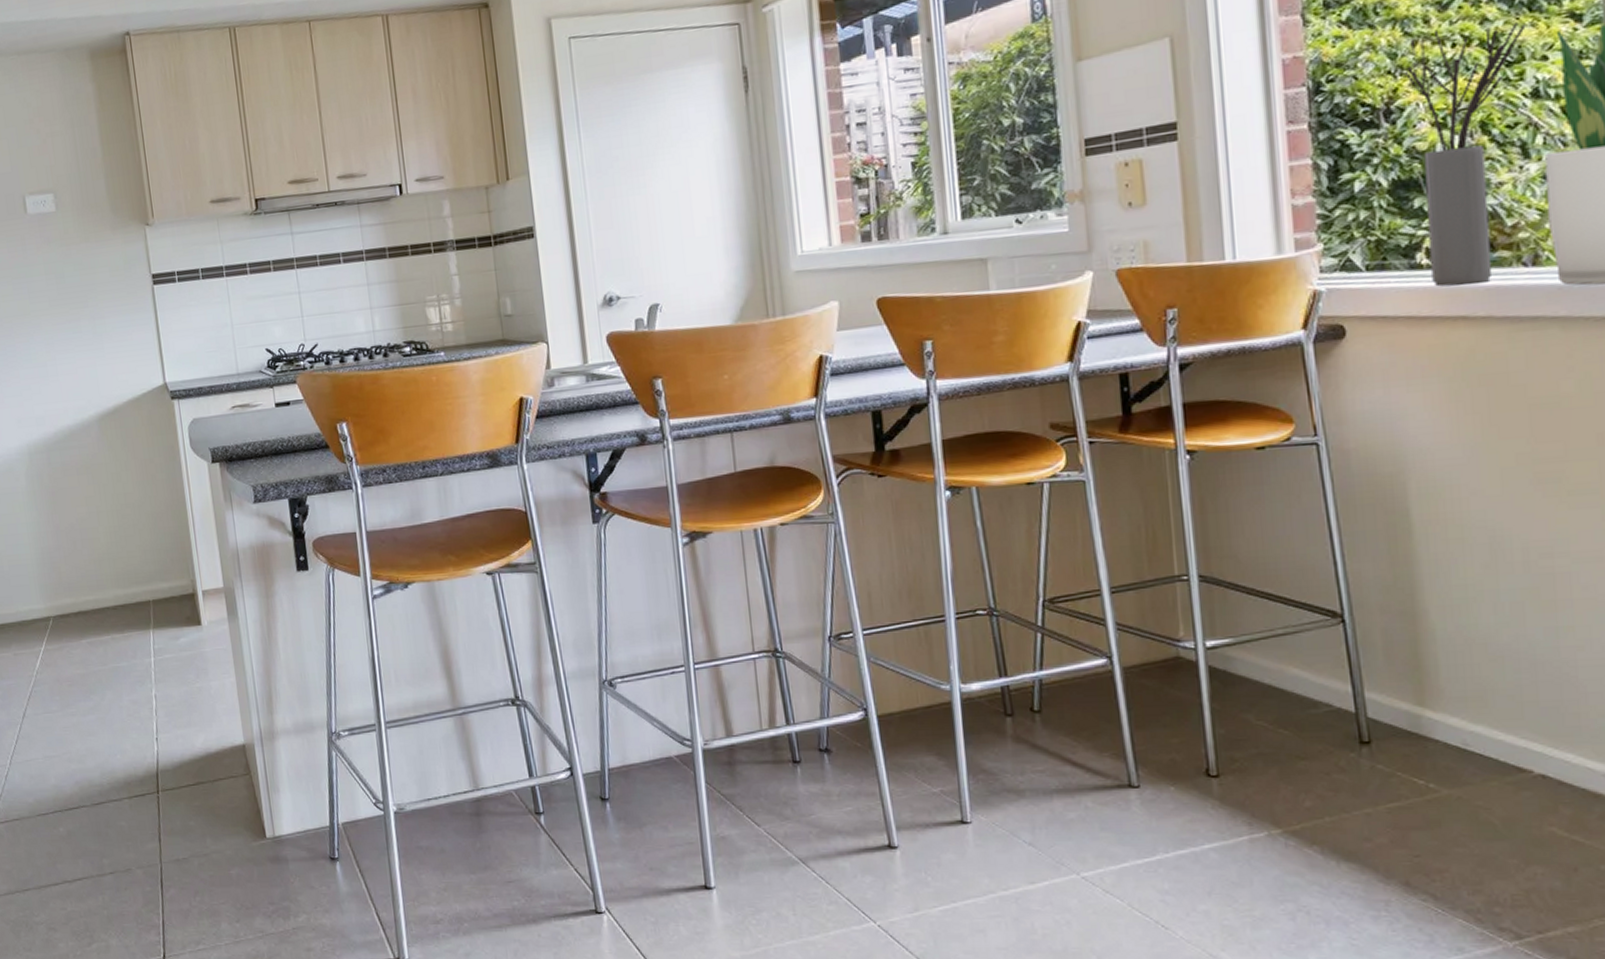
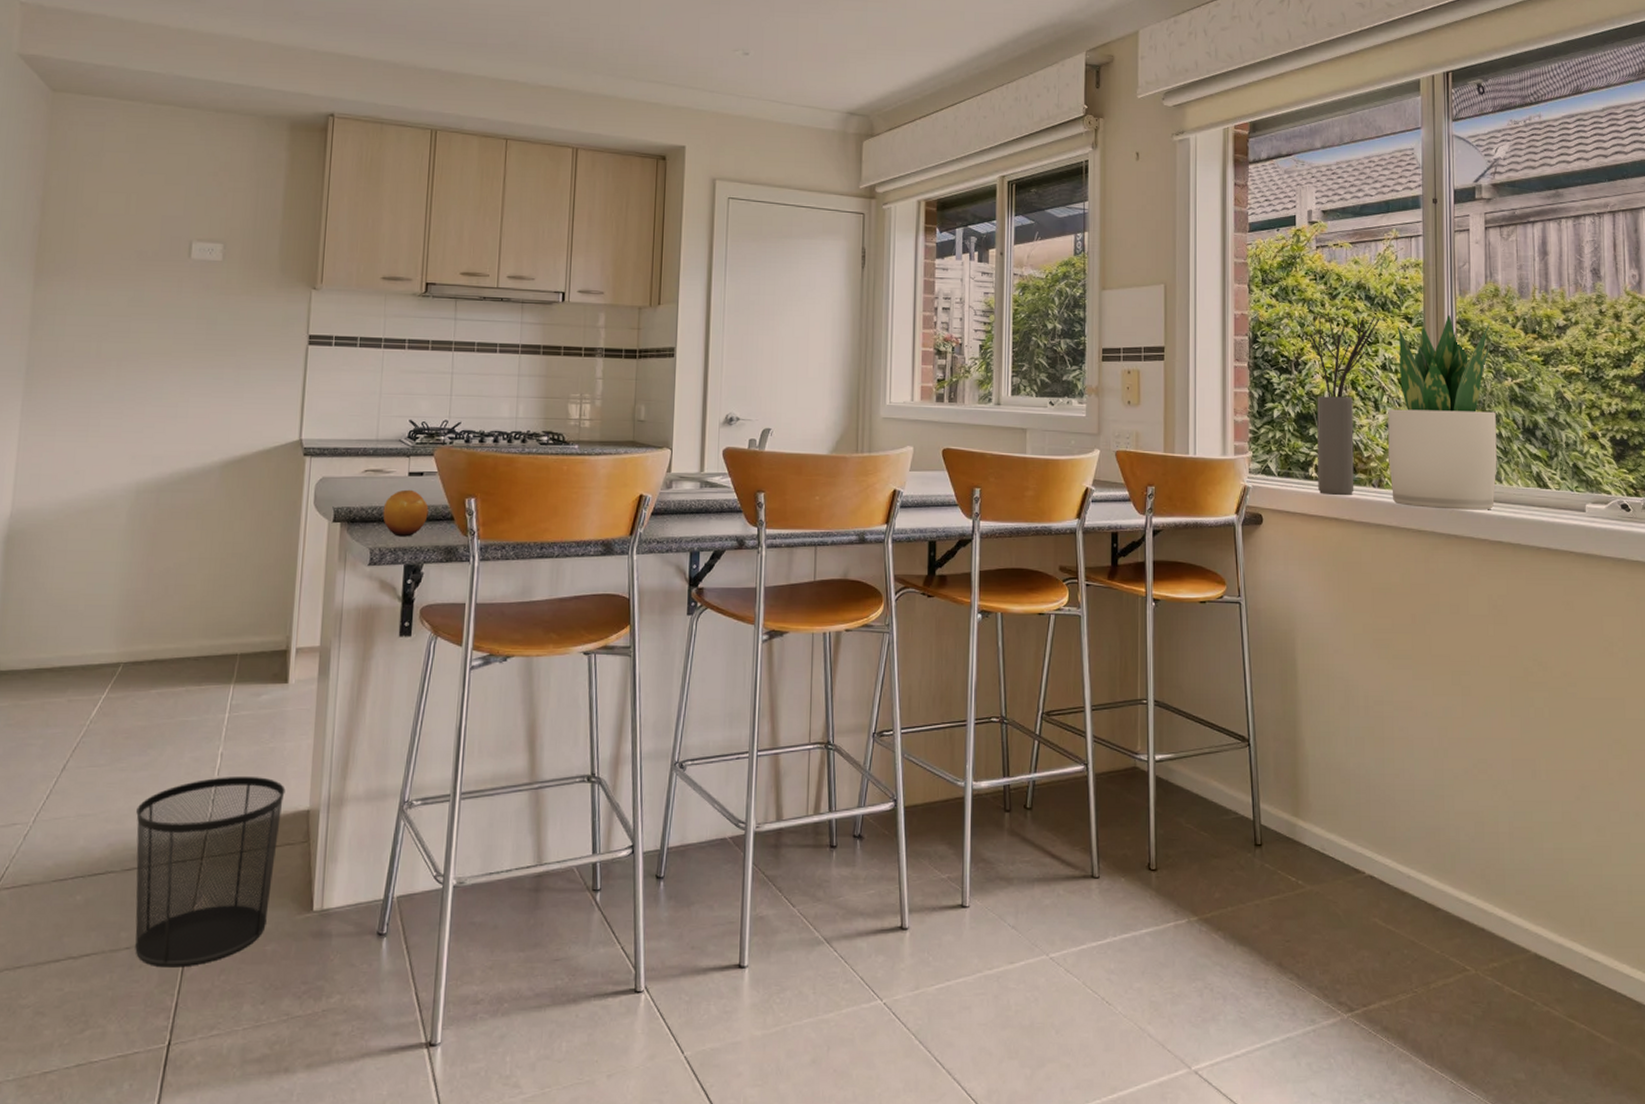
waste bin: none [92,715,227,890] -> present [135,775,286,968]
fruit: none [257,421,303,471] -> present [383,489,429,537]

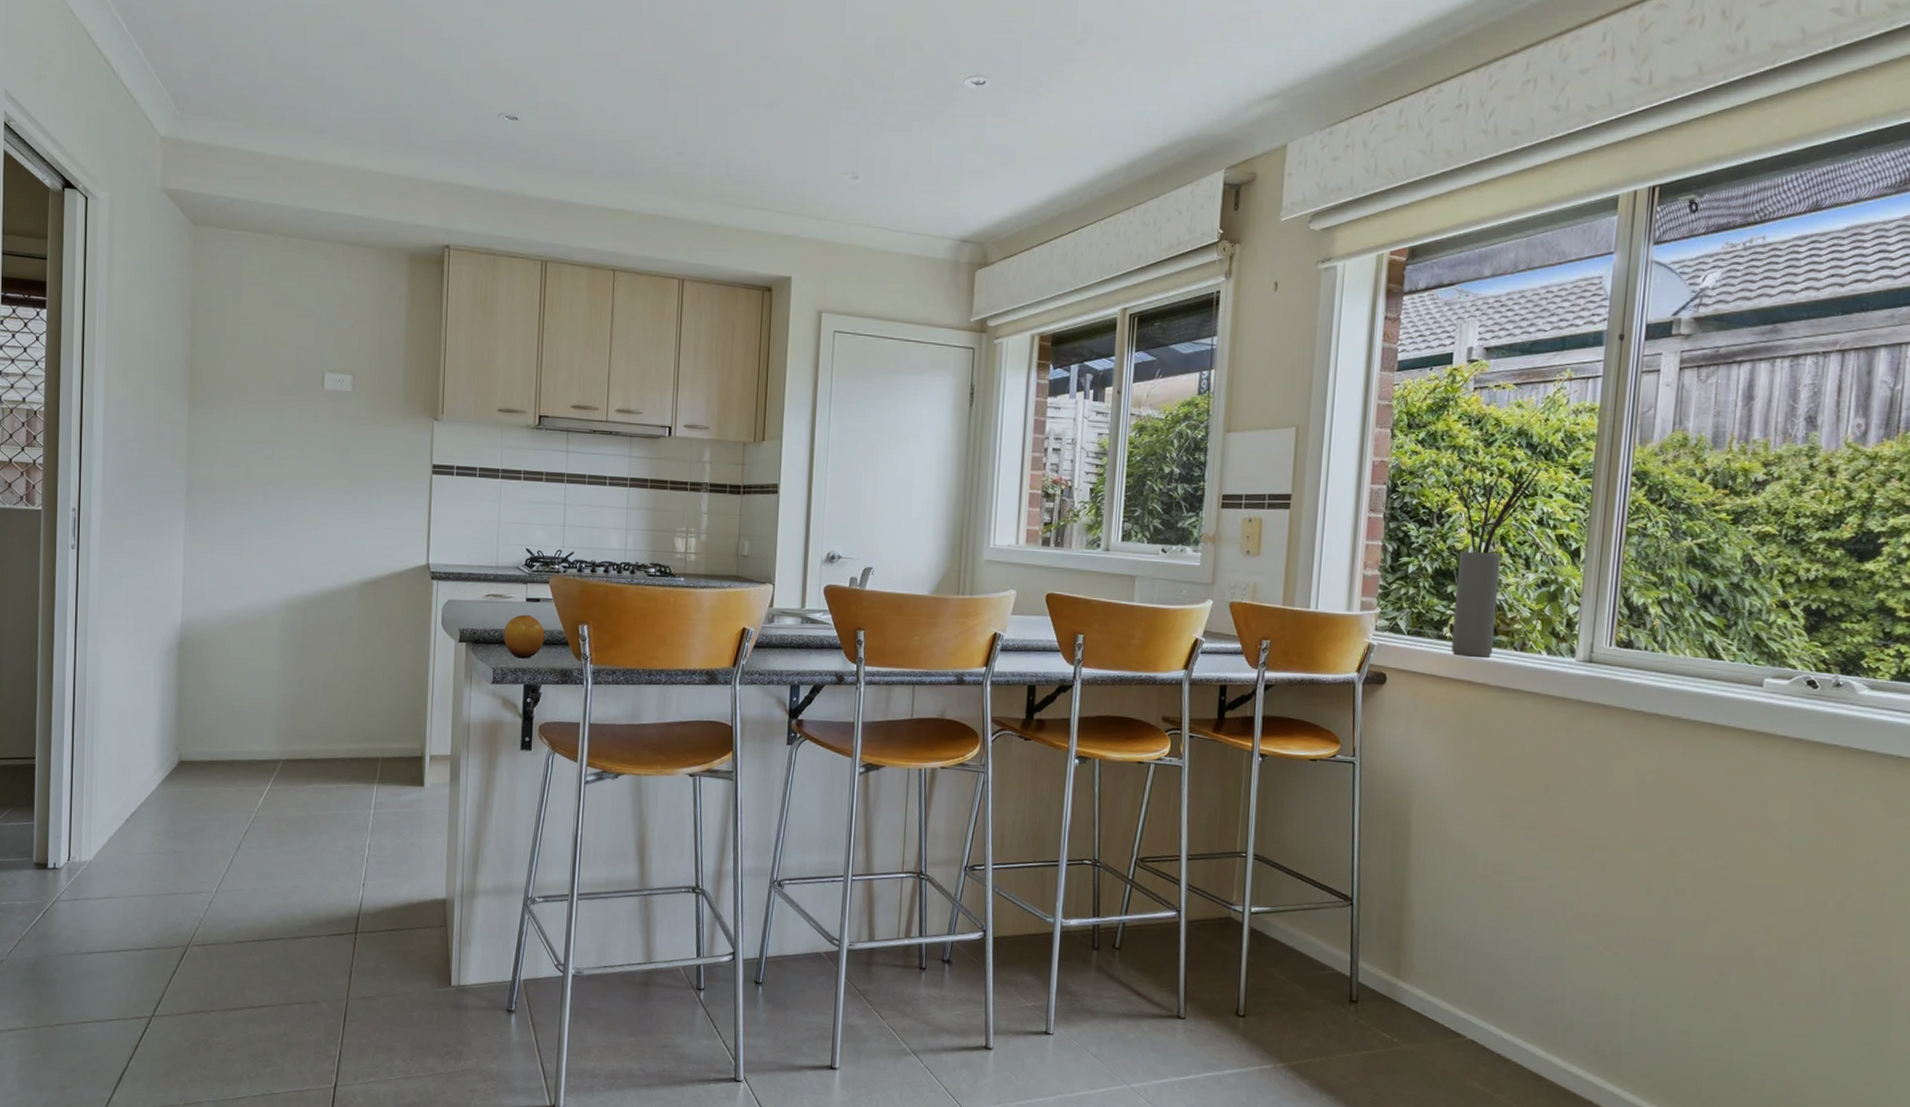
waste bin: present [135,775,286,968] -> none [300,865,425,1023]
planter: present [1388,315,1497,510] -> none [1535,466,1672,680]

